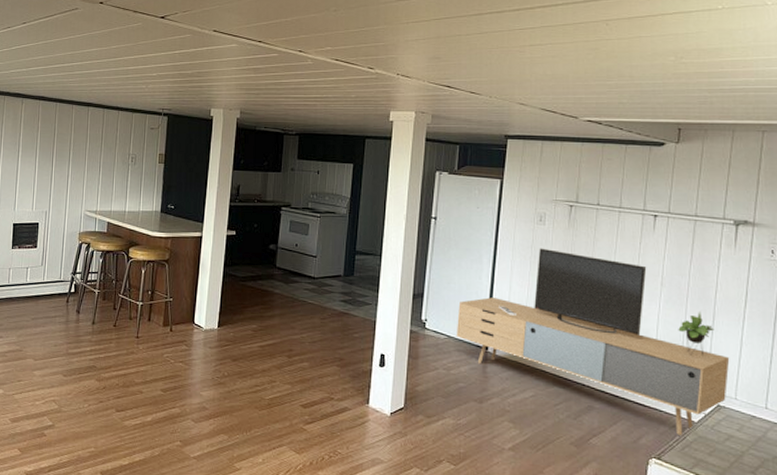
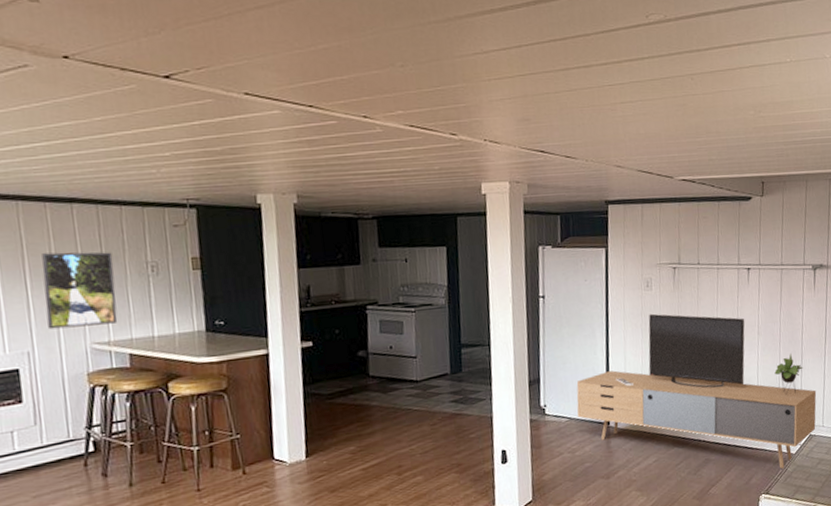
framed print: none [61,141,108,198] -> present [42,252,118,330]

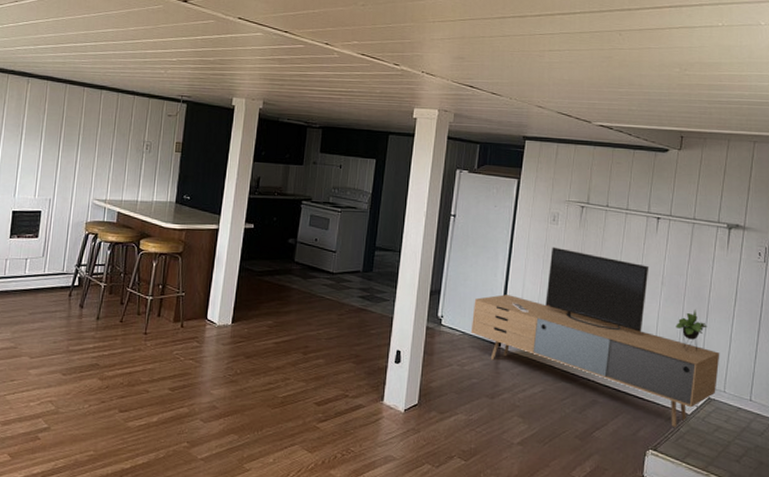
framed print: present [42,252,118,330] -> none [67,125,121,186]

